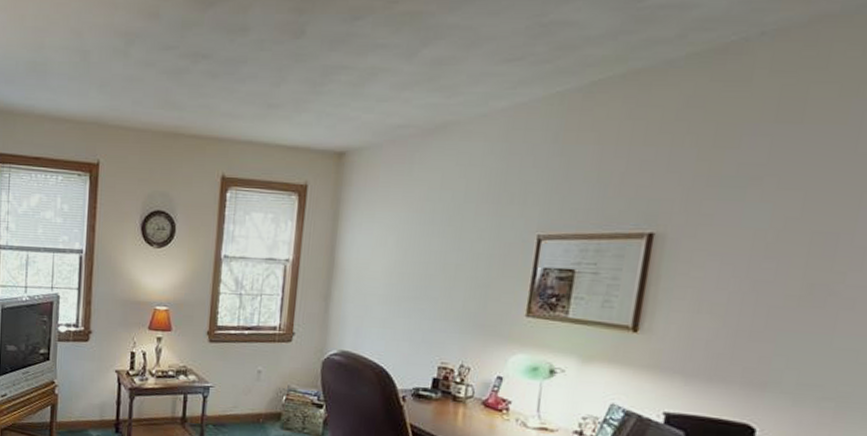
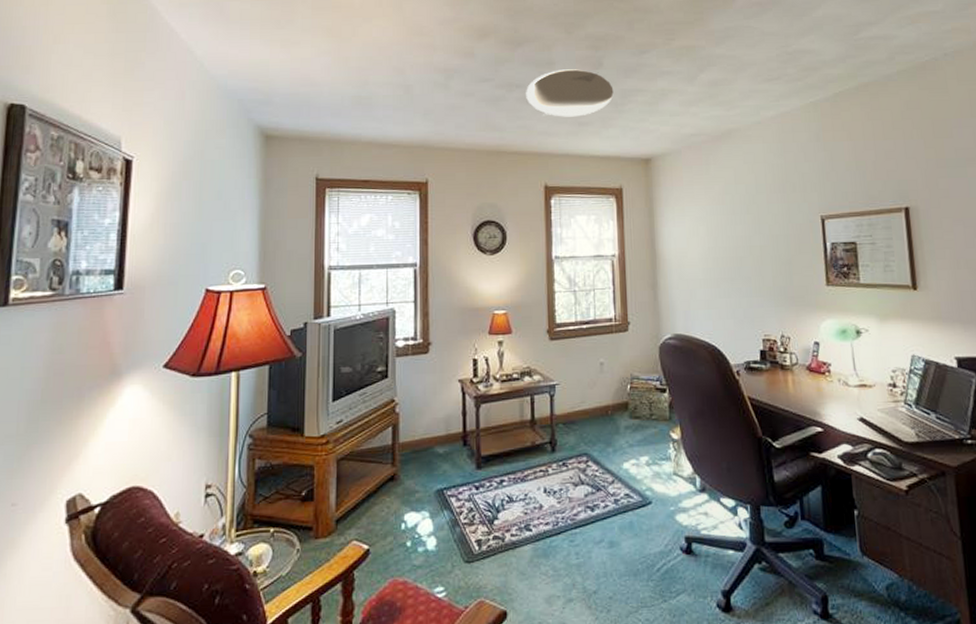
ceiling light: none [212,37,314,97] -> present [526,69,614,117]

